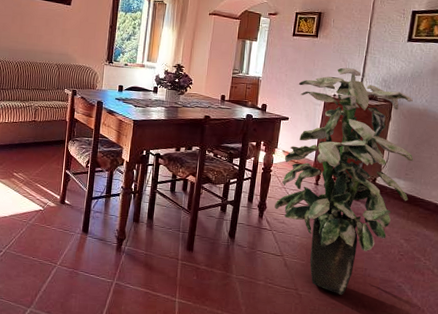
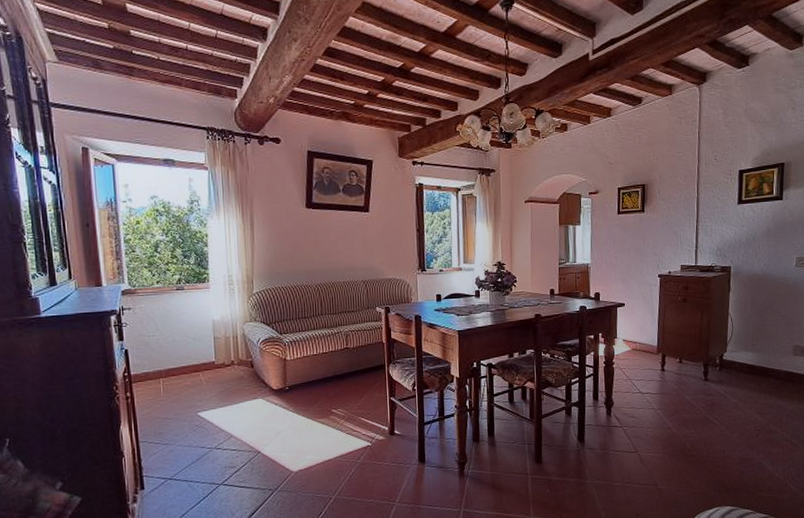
indoor plant: present [274,67,414,295] -> none [622,241,759,482]

